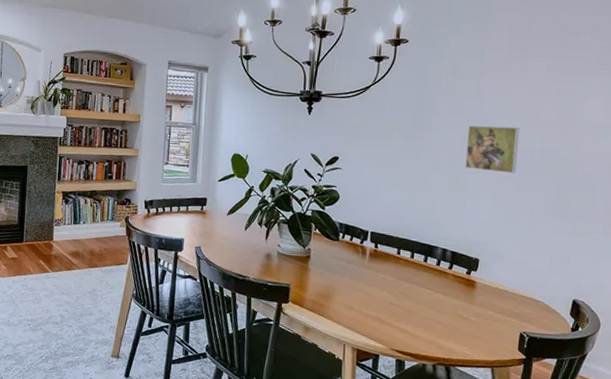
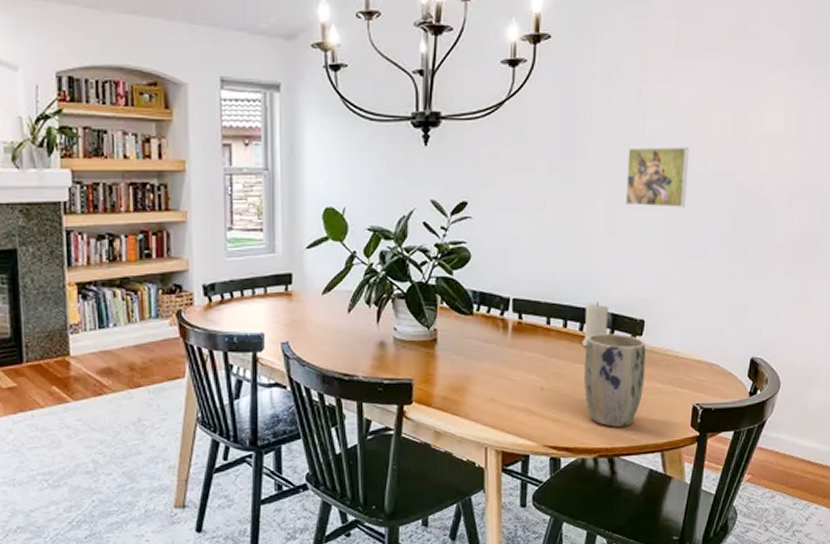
candle: none [426,240,448,275] -> present [582,301,608,347]
plant pot: none [426,265,480,343] -> present [583,333,647,427]

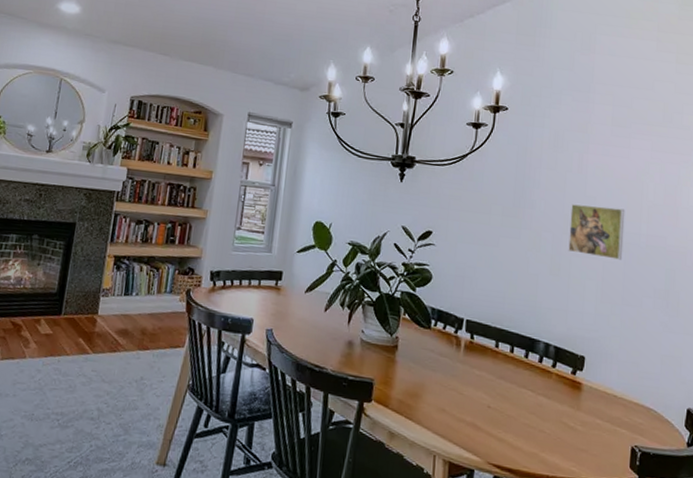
candle: present [582,301,608,347] -> none [527,333,552,374]
plant pot: present [583,333,647,427] -> none [527,363,587,458]

